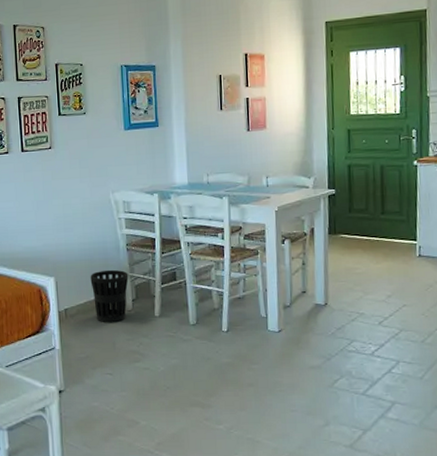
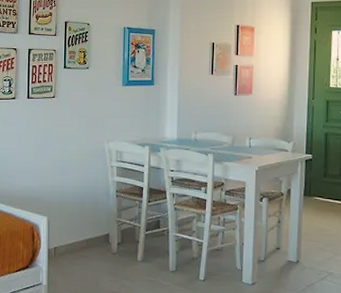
wastebasket: present [90,269,129,323] -> none [80,213,116,264]

